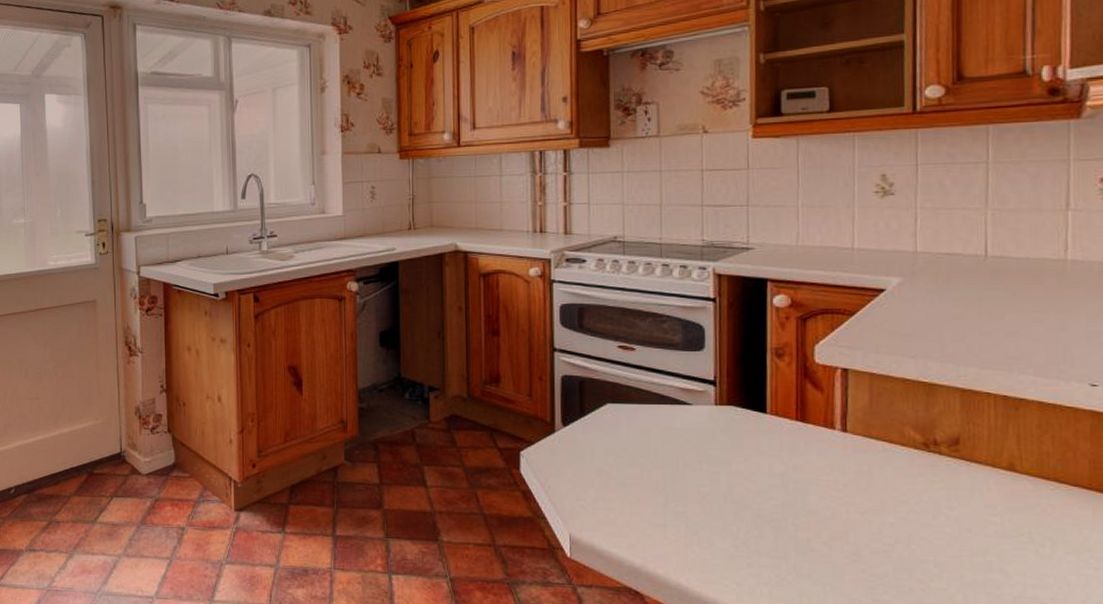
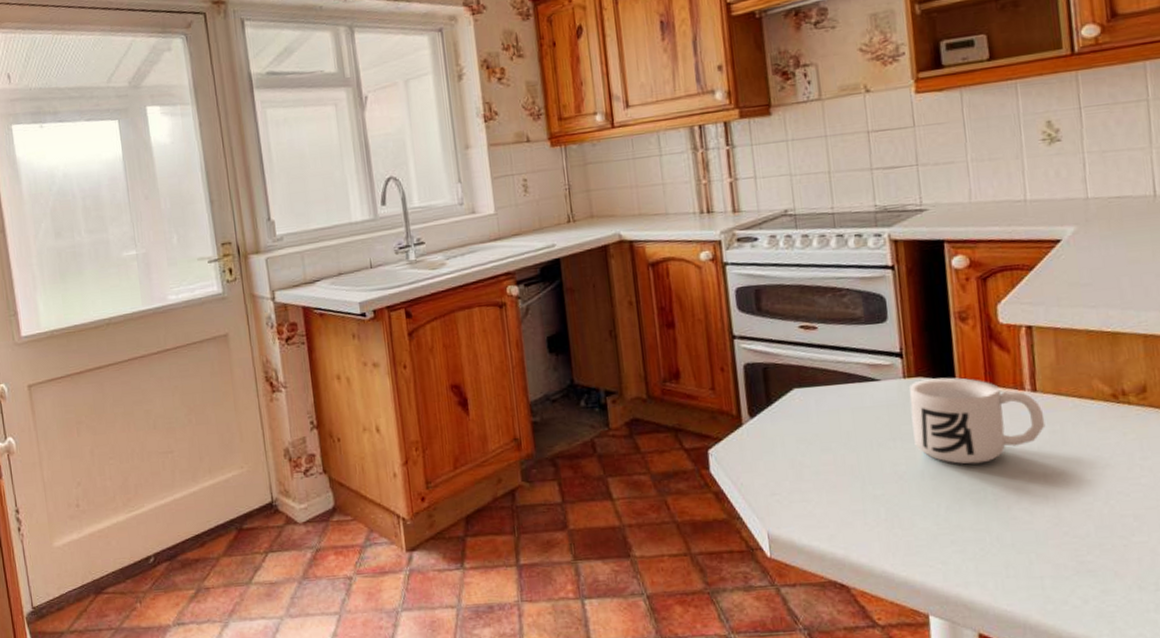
mug: none [719,408,853,494] -> present [909,377,1046,465]

